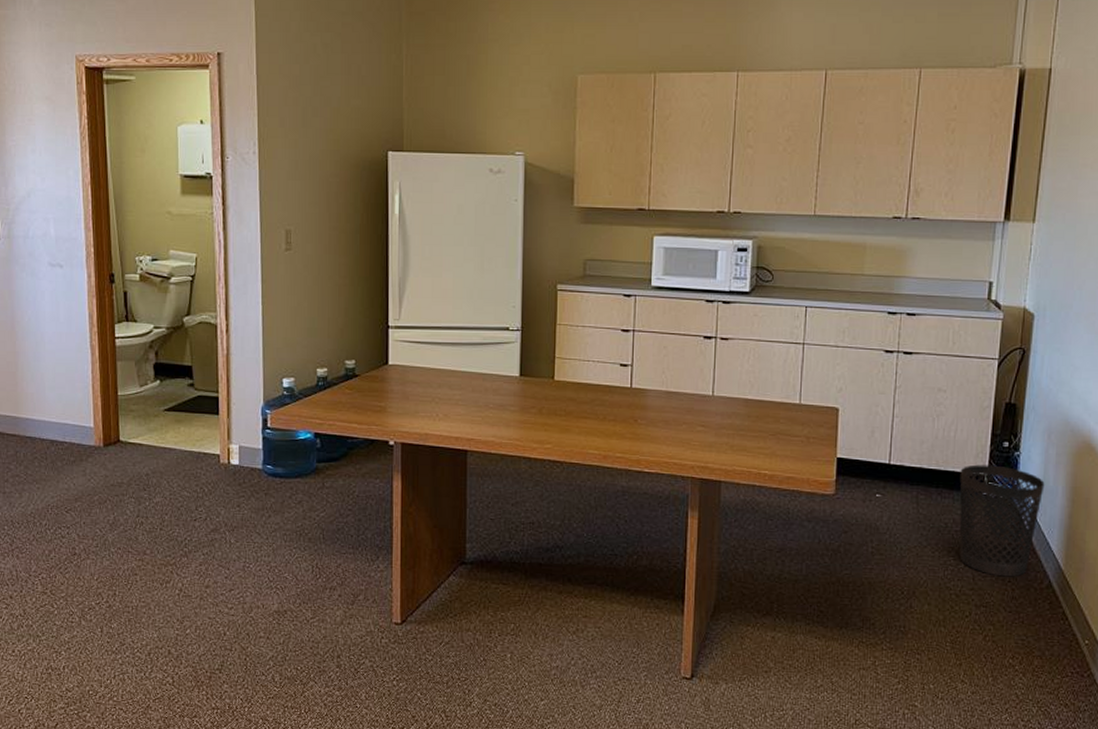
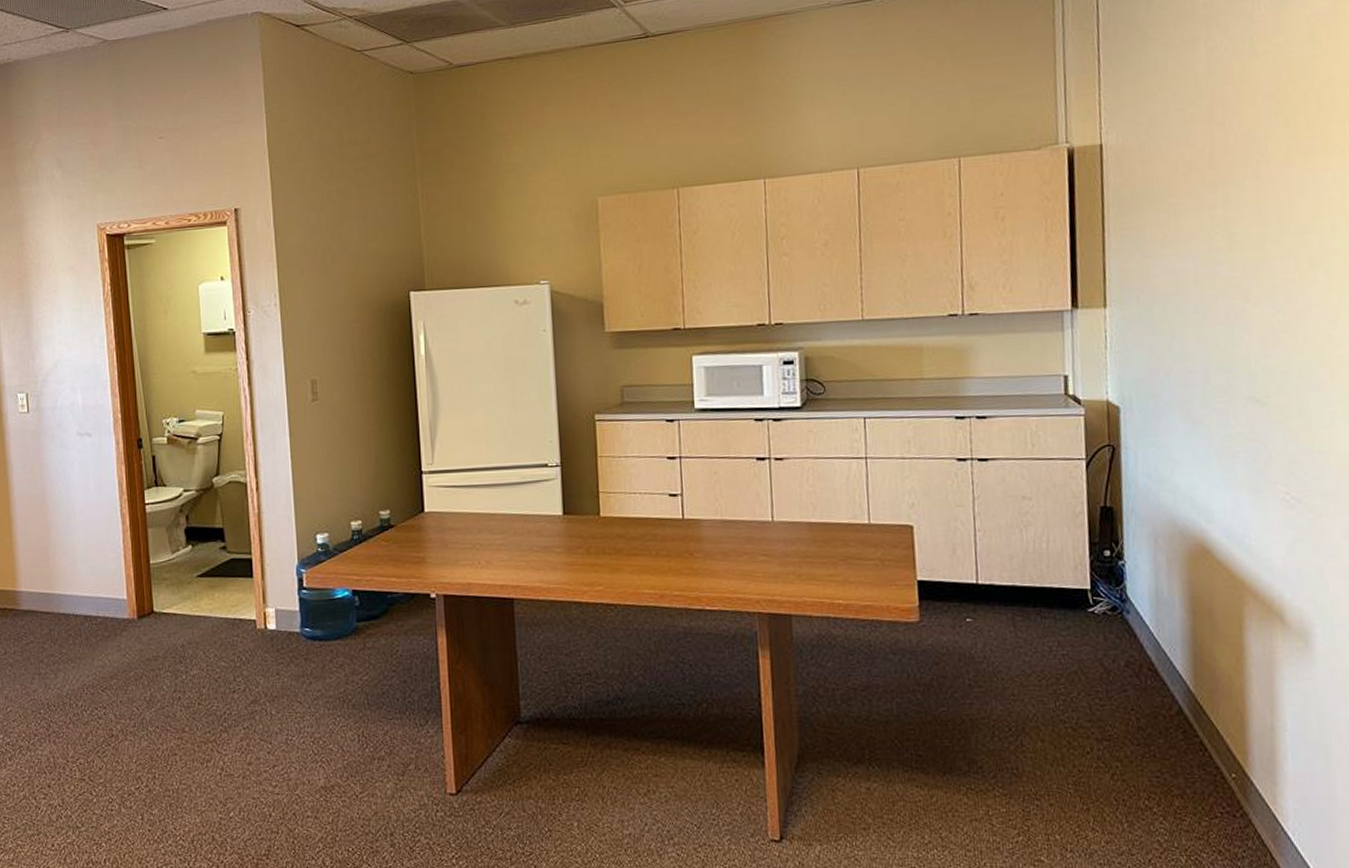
trash bin: present [959,464,1045,577] -> none [1058,577,1159,705]

